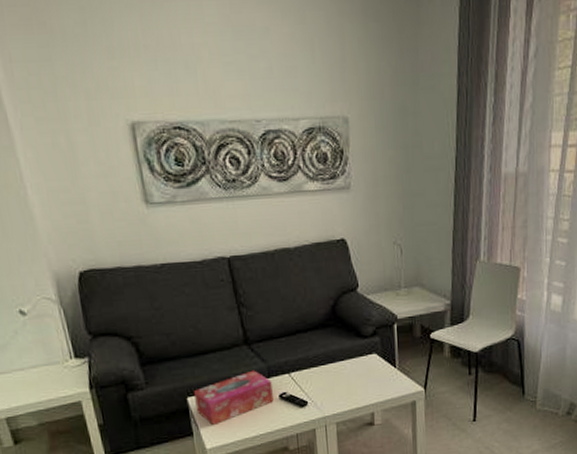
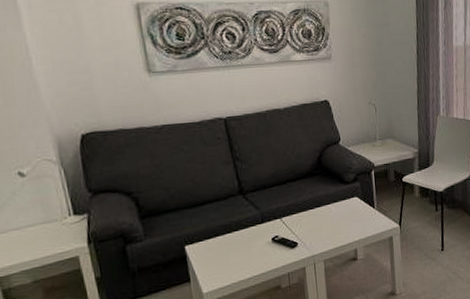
tissue box: present [194,370,274,425] -> none [192,217,267,270]

